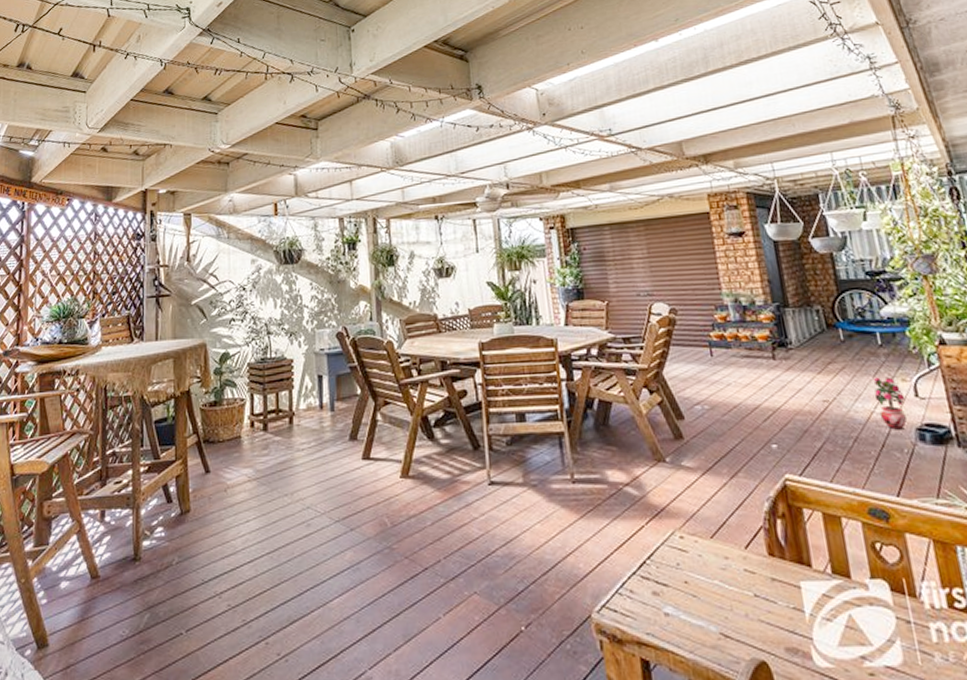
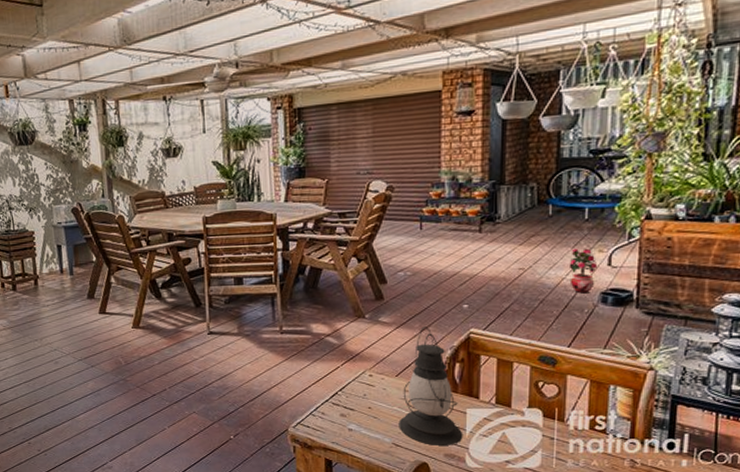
lantern: none [721,472,803,637] -> present [399,326,463,447]

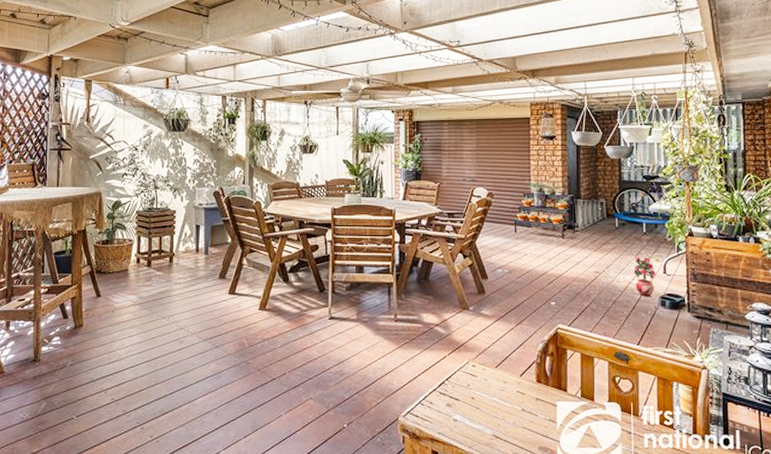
lantern: present [399,326,463,447] -> none [498,321,555,439]

